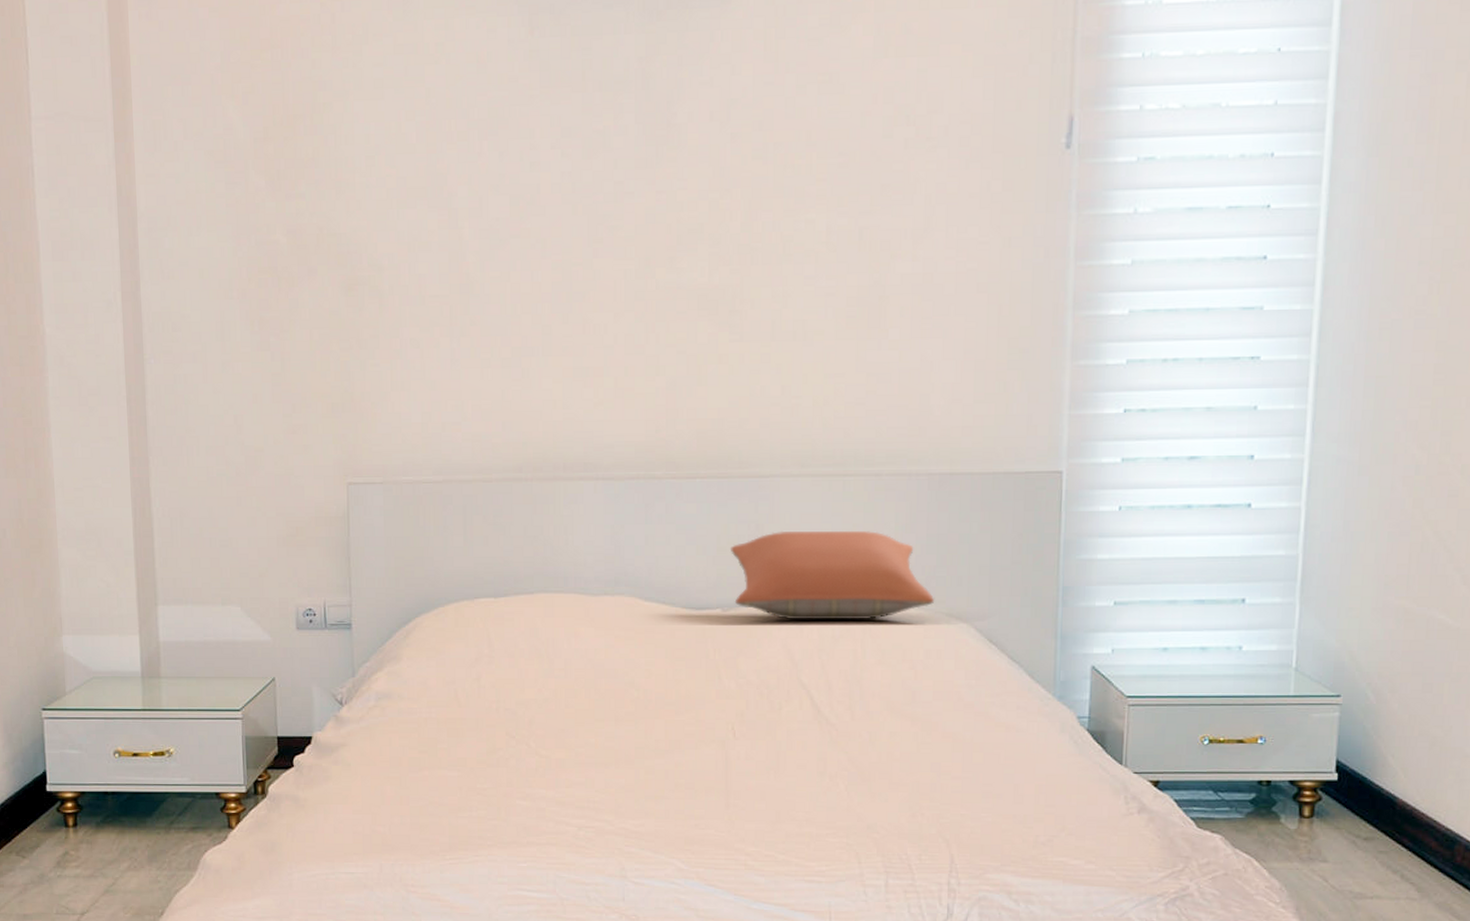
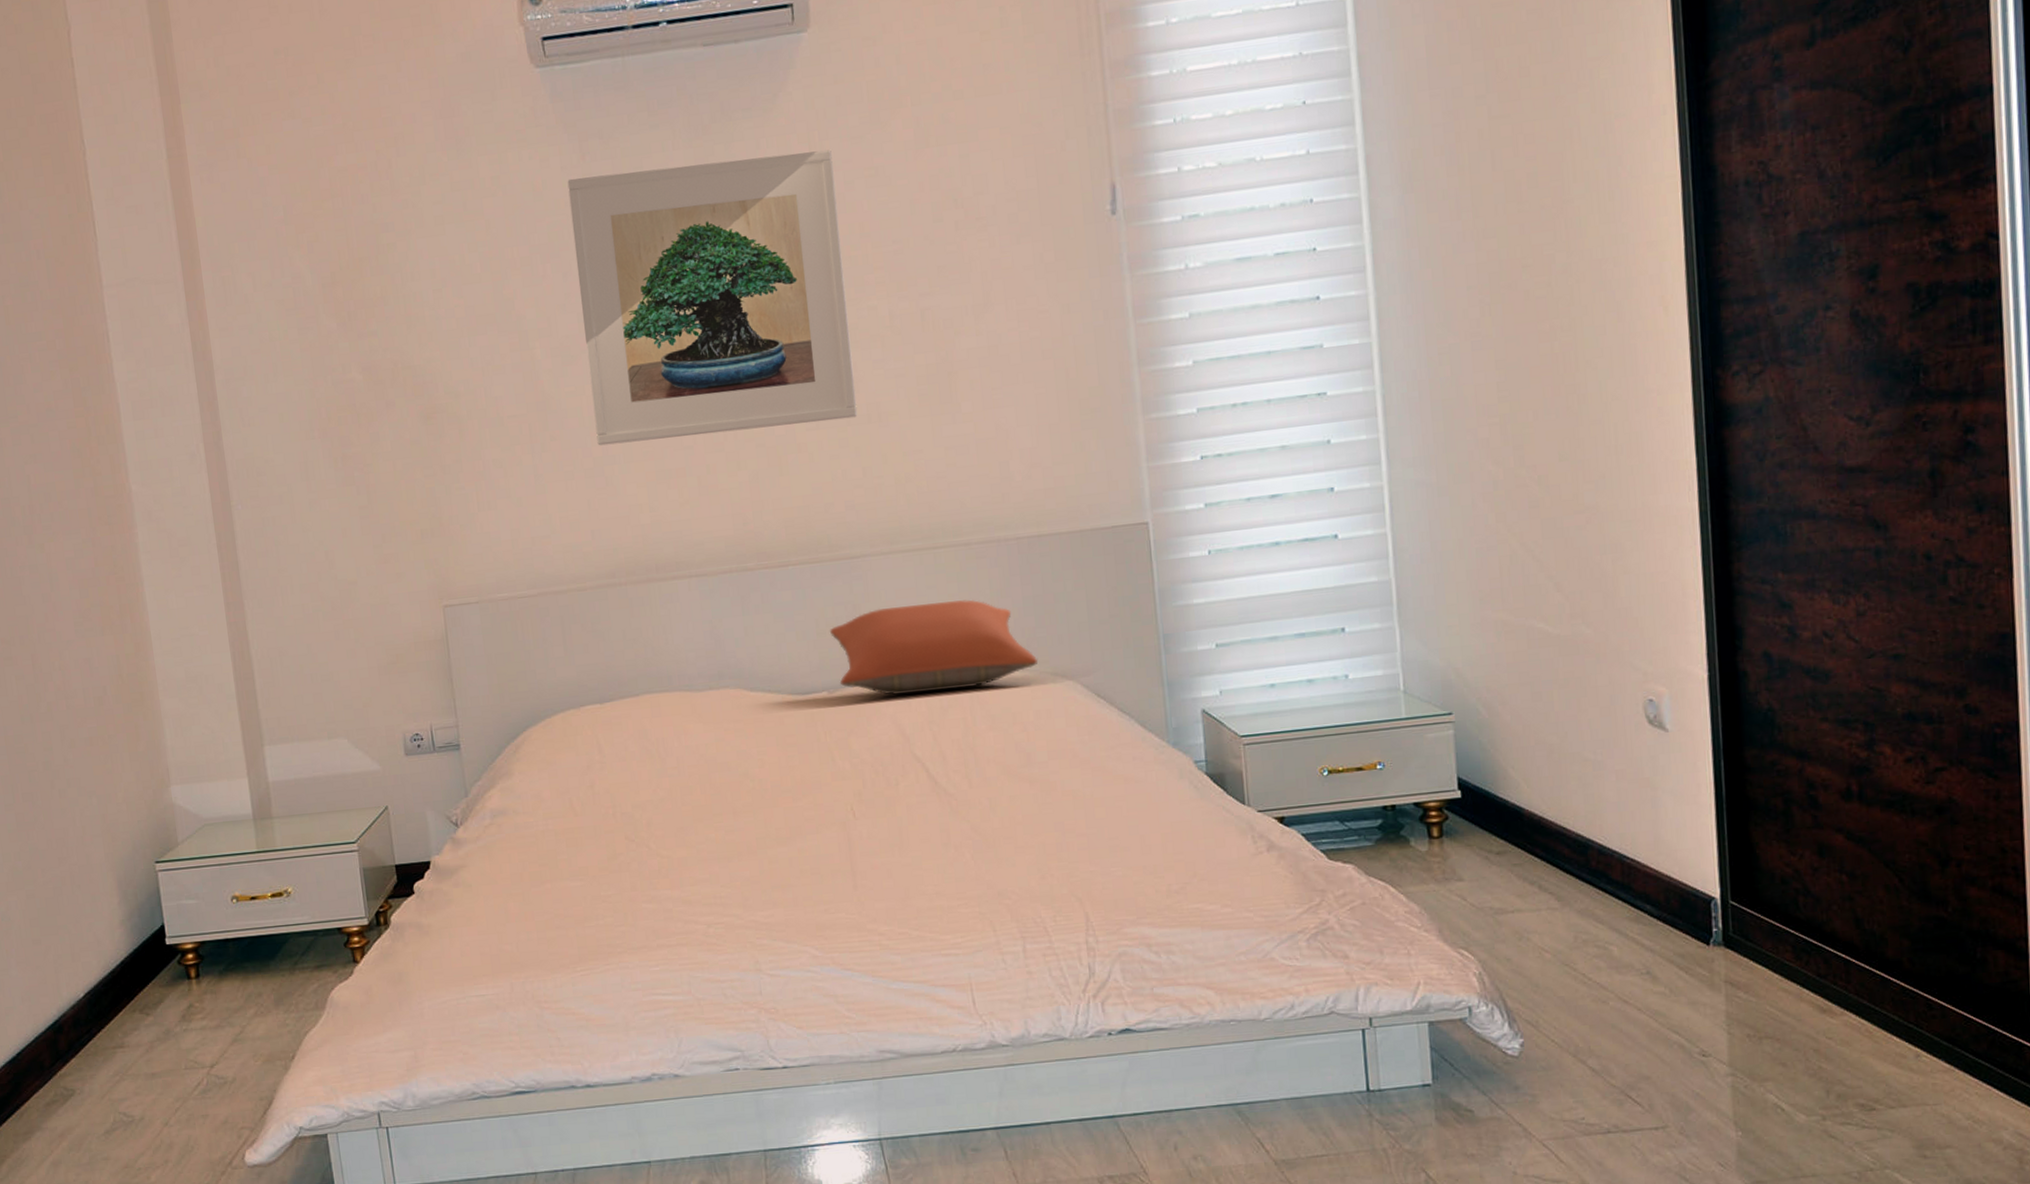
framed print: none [513,49,787,336] -> present [567,149,858,446]

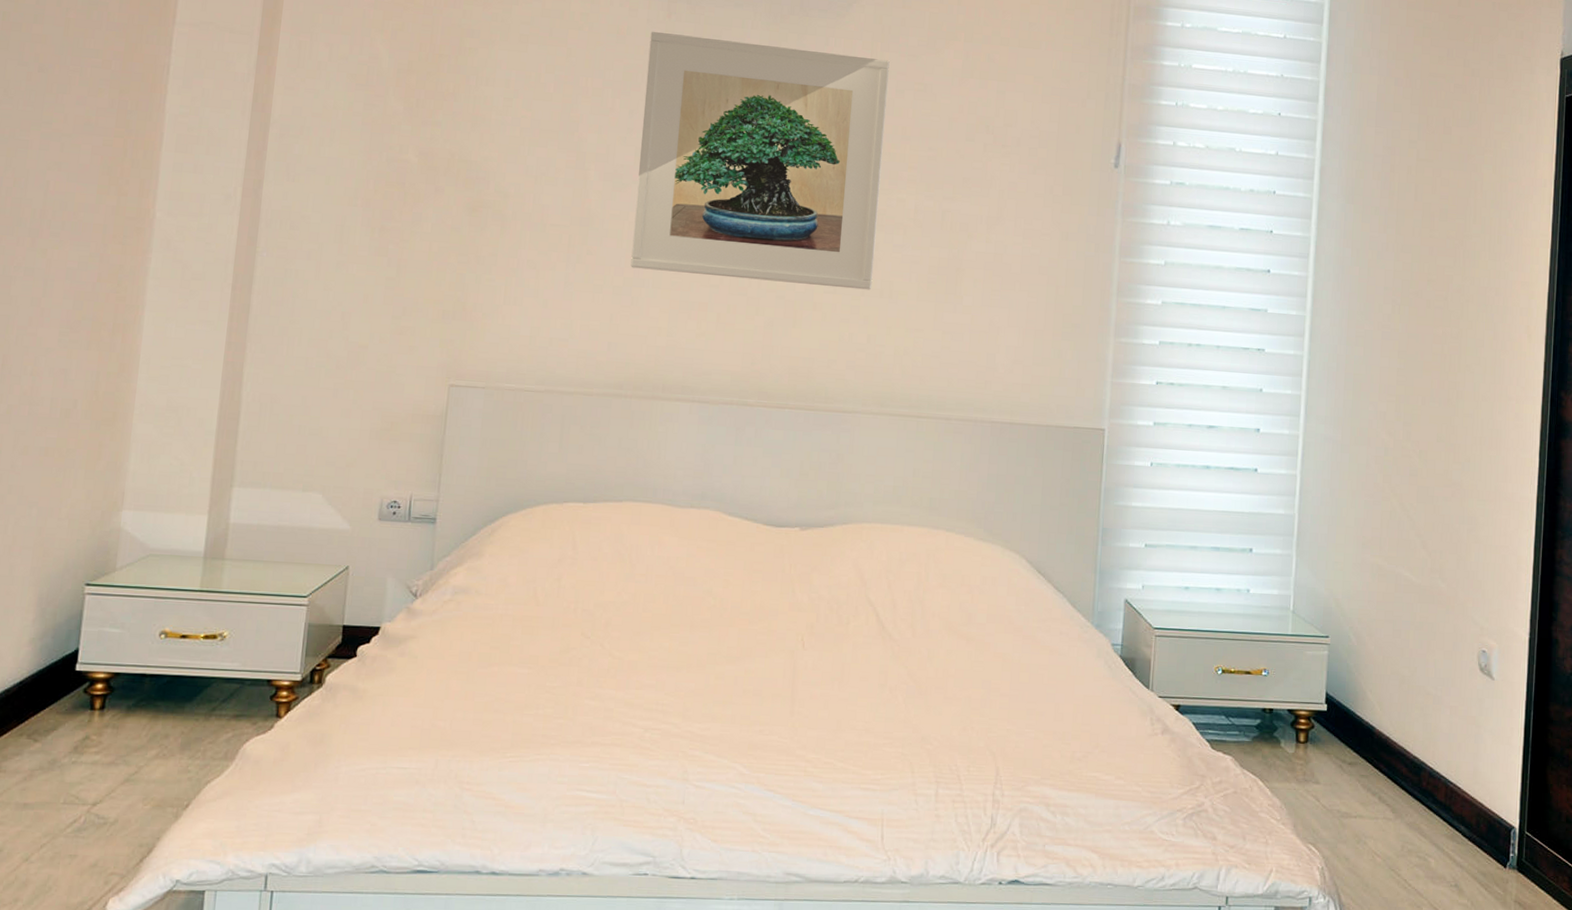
pillow: present [830,599,1039,695] -> none [812,461,993,546]

